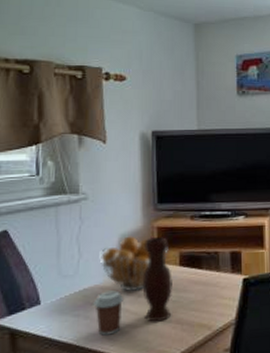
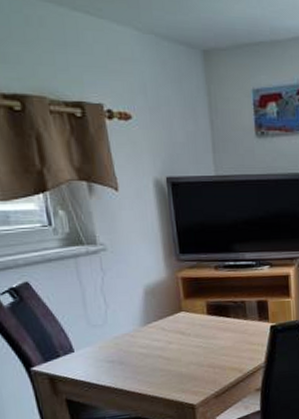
coffee cup: present [93,290,125,336] -> none [126,338,156,379]
fruit basket: present [99,236,168,292] -> none [126,286,195,340]
vase: present [142,237,172,322] -> none [170,287,204,367]

